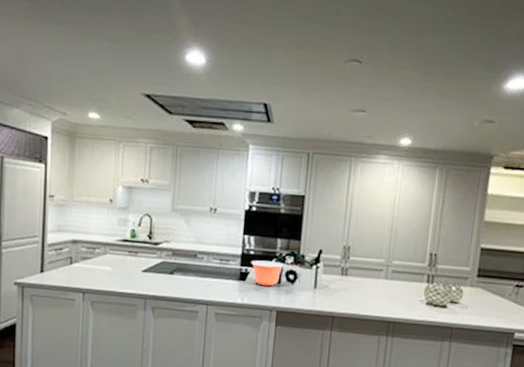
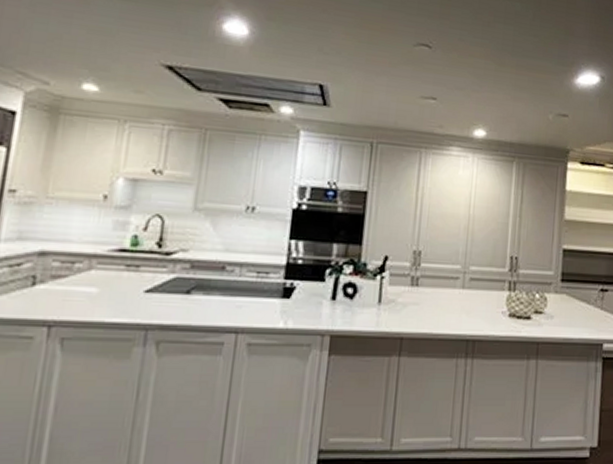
mixing bowl: present [251,260,284,287] -> none [298,271,341,305]

